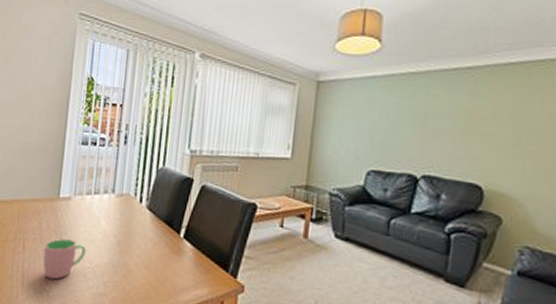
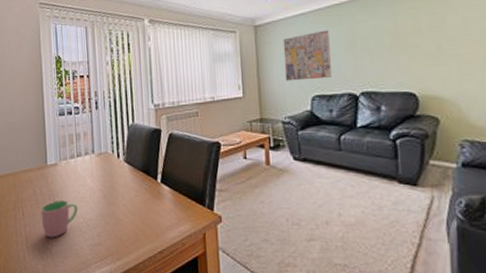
wall art: none [341,99,399,154] -> present [283,30,332,81]

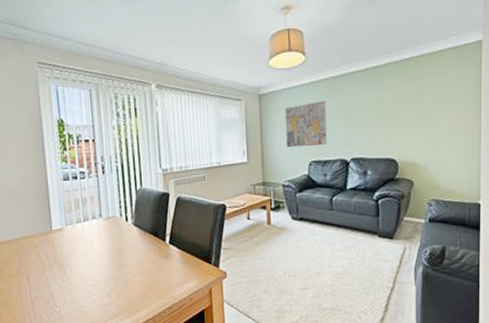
cup: present [41,201,78,238] -> none [47,264,86,301]

